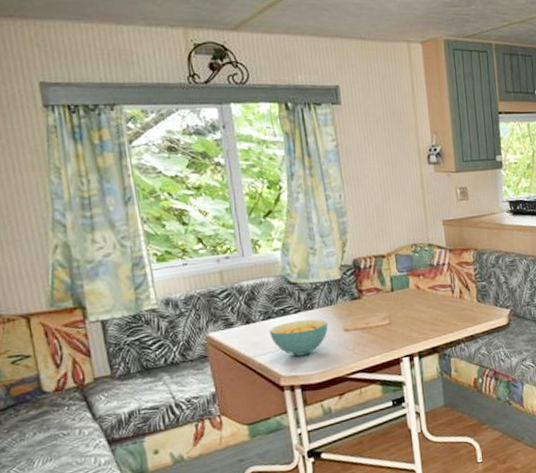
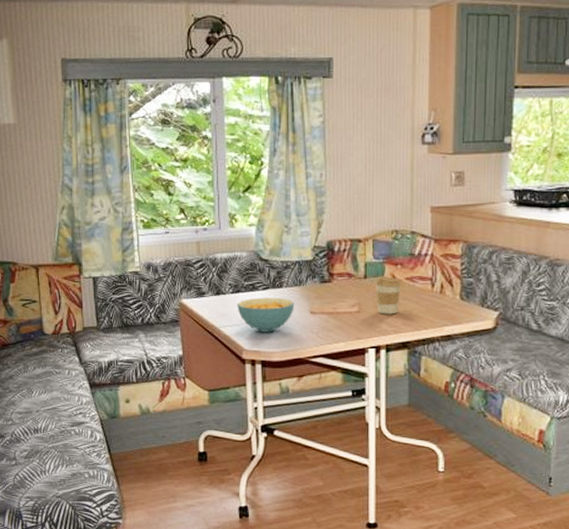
coffee cup: none [401,288,426,324] -> present [374,277,402,314]

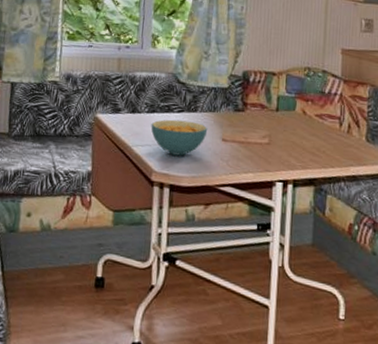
coffee cup: present [374,277,402,314] -> none [286,111,312,150]

